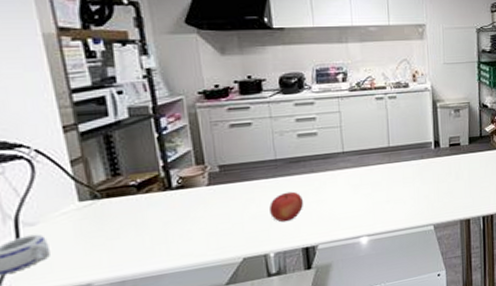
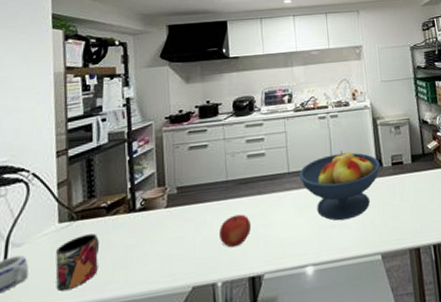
mug: none [81,211,135,267] -> present [55,233,99,291]
fruit bowl: none [354,132,438,197] -> present [299,151,381,221]

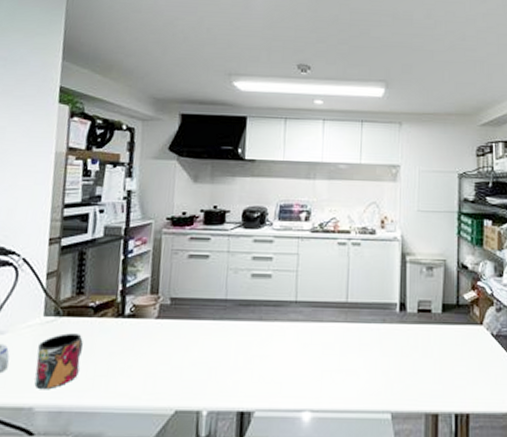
fruit: present [220,214,252,248] -> none [210,339,247,375]
fruit bowl: present [299,151,381,221] -> none [307,286,404,367]

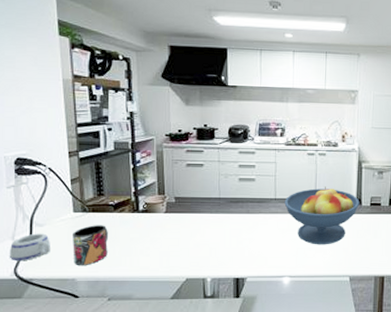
fruit bowl: none [307,286,404,367] -> present [284,186,360,245]

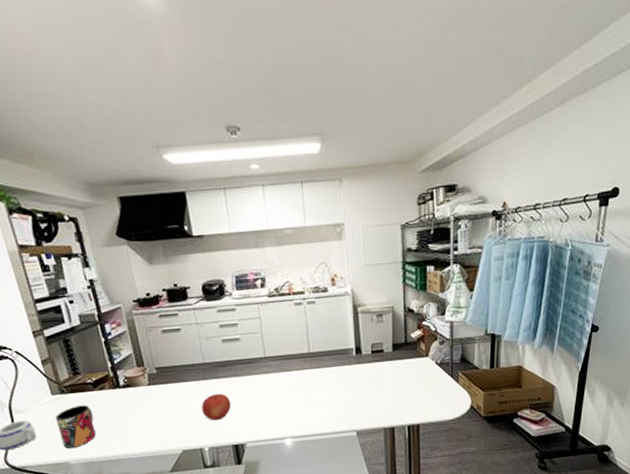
fruit: none [211,227,239,253] -> present [201,393,232,421]
fruit bowl: present [284,186,360,245] -> none [275,338,360,402]

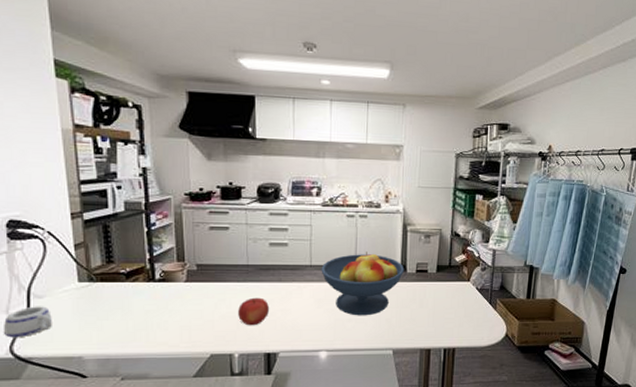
mug: present [55,405,97,448] -> none [78,296,119,341]
fruit bowl: none [275,338,360,402] -> present [321,252,405,316]

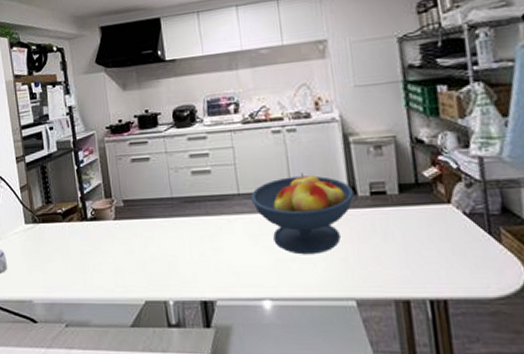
fruit: present [238,297,270,326] -> none [167,234,201,268]

